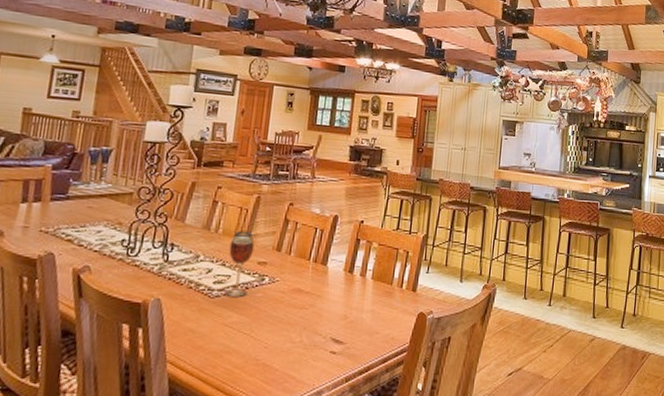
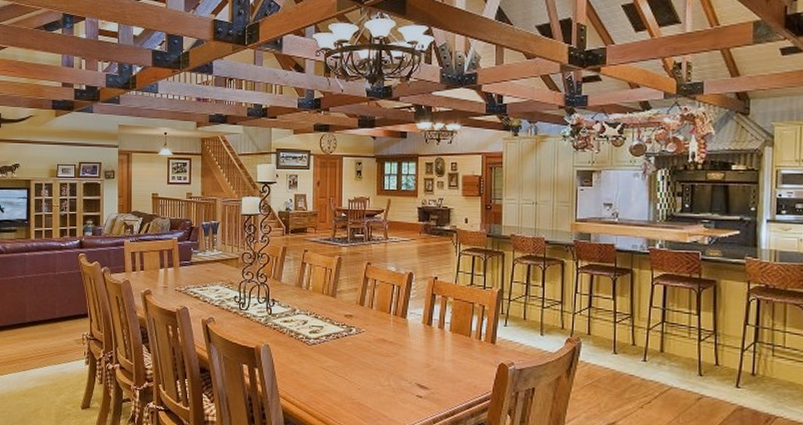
wineglass: present [225,230,255,297] -> none [320,288,340,345]

